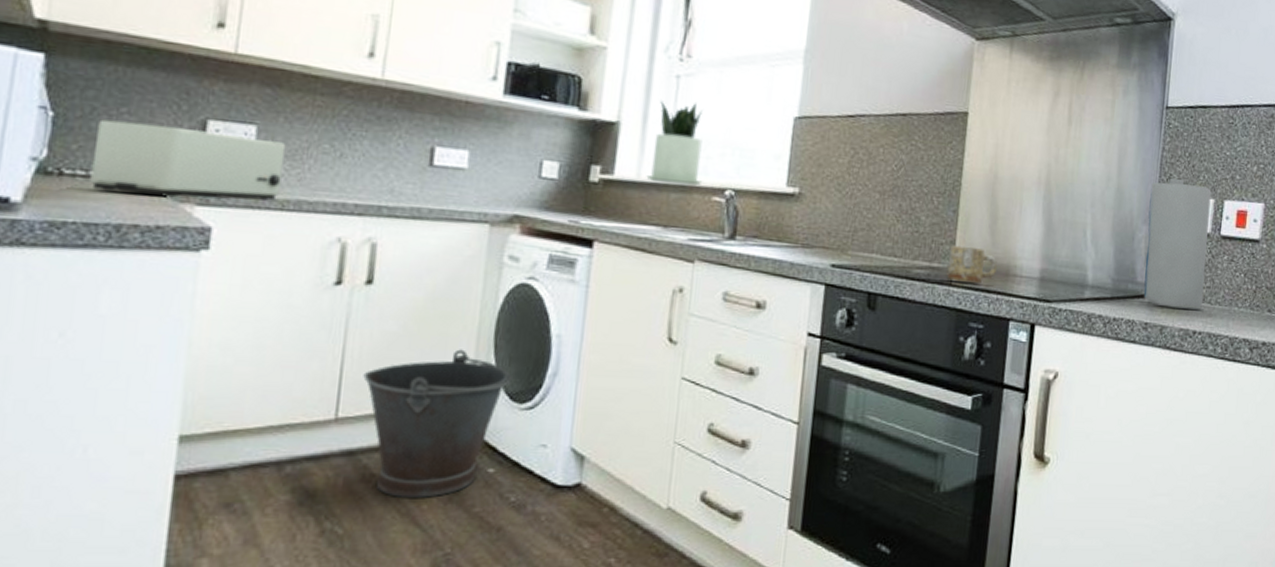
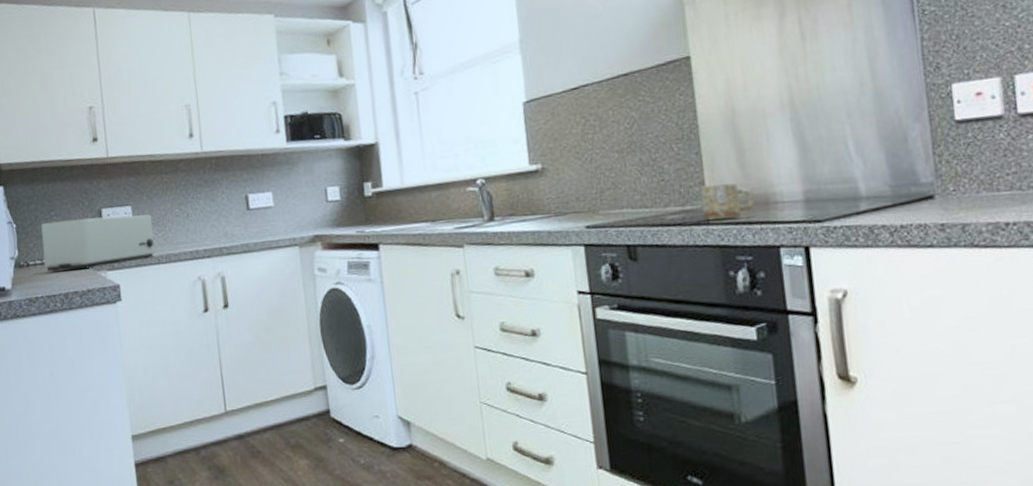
bucket: present [363,349,512,498] -> none [237,347,341,468]
planter: present [646,100,703,186] -> none [406,111,455,186]
paper towel holder: present [1143,178,1212,310] -> none [916,65,1011,204]

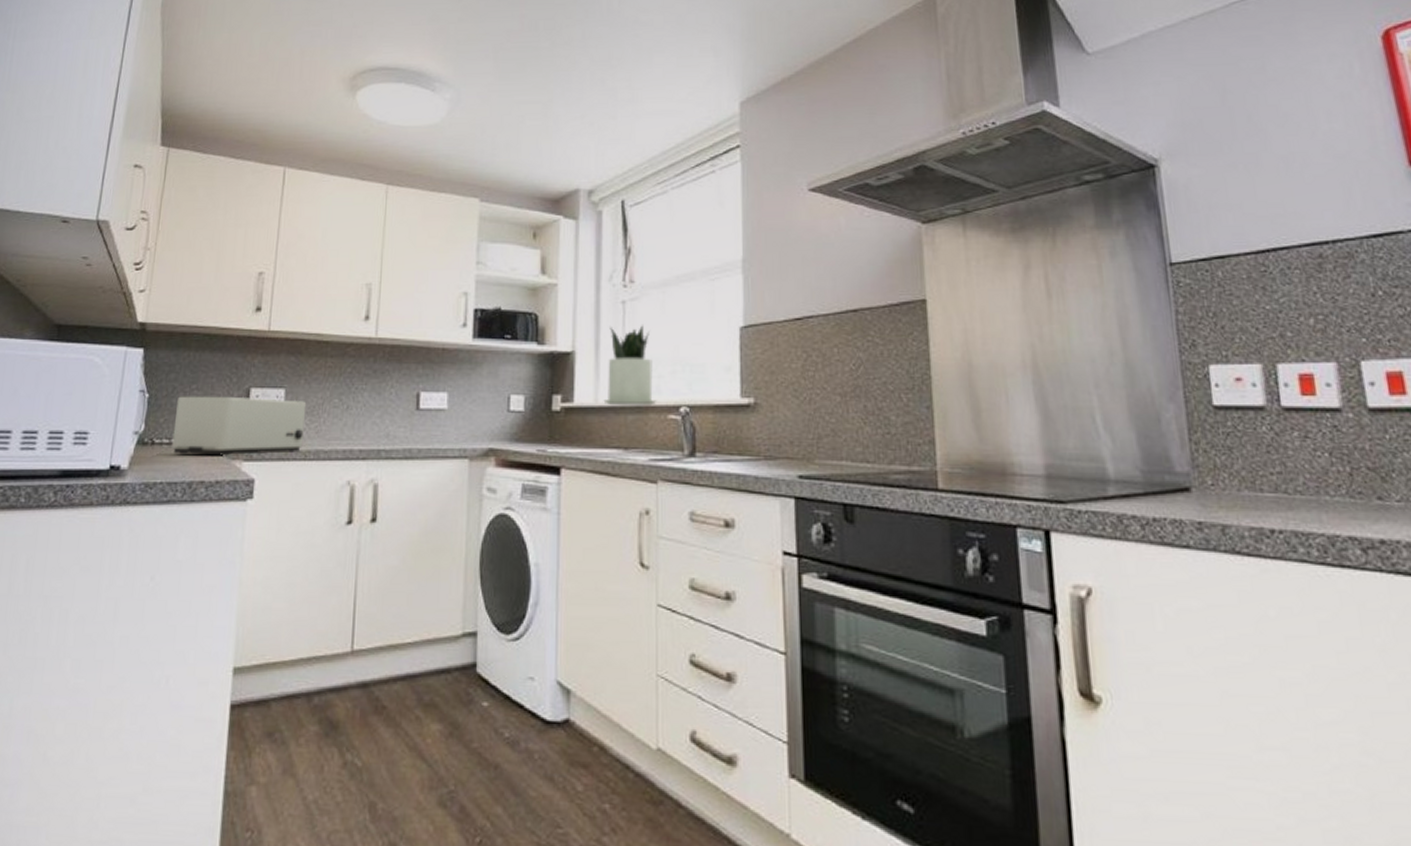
planter: none [406,111,455,186] -> present [603,325,656,406]
mug: present [699,183,755,221] -> none [929,445,990,487]

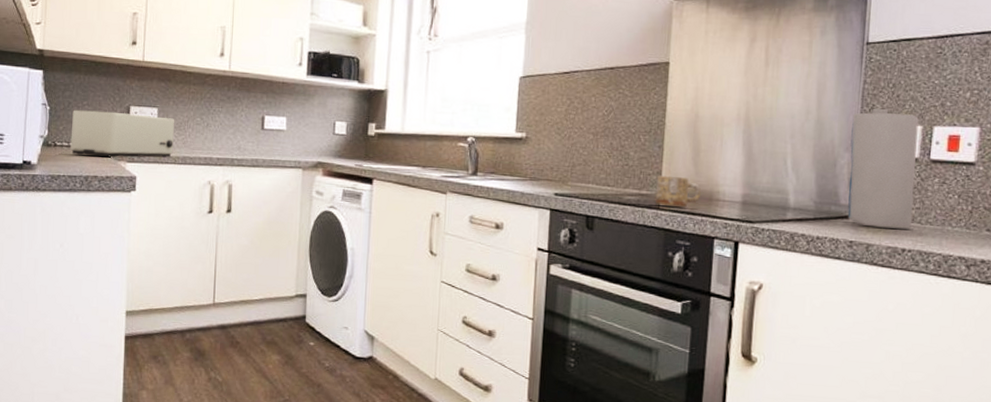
planter: present [603,325,656,406] -> none [408,71,449,135]
mug: none [929,445,990,487] -> present [655,175,701,208]
paper towel holder: none [1170,344,1276,502] -> present [847,108,919,229]

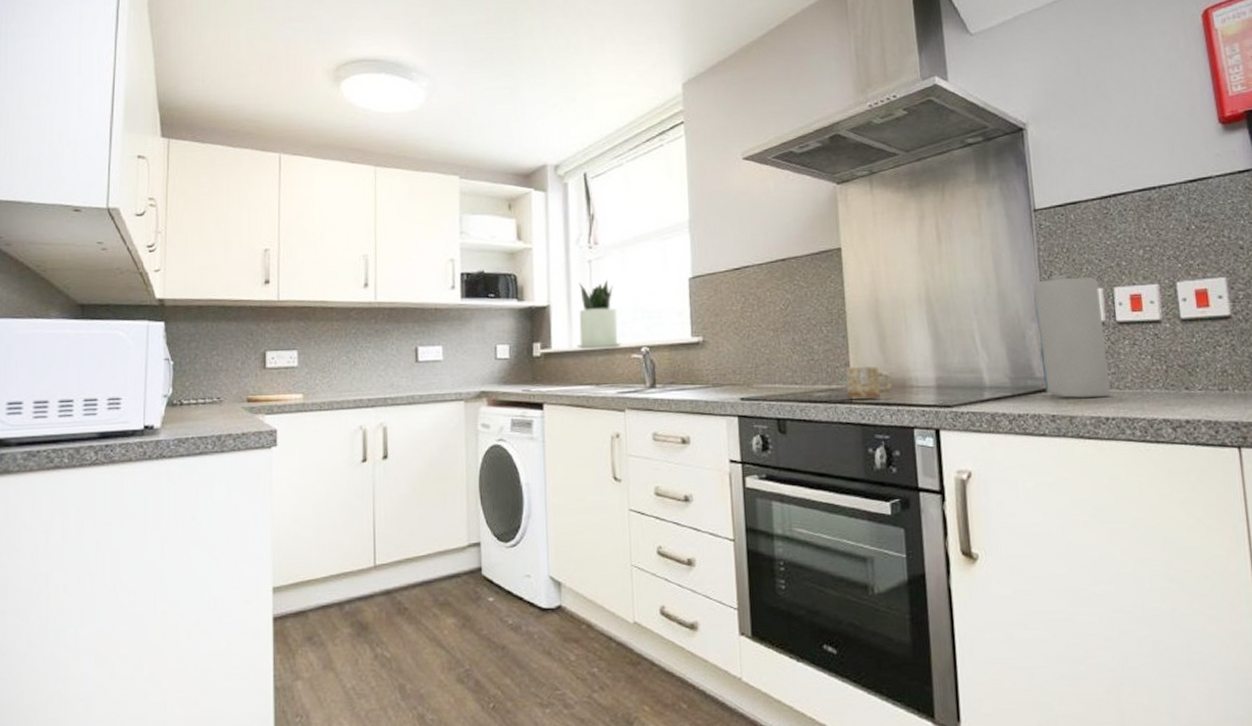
toaster: present [70,110,175,158] -> none [199,359,318,412]
planter: none [408,71,449,135] -> present [576,280,621,350]

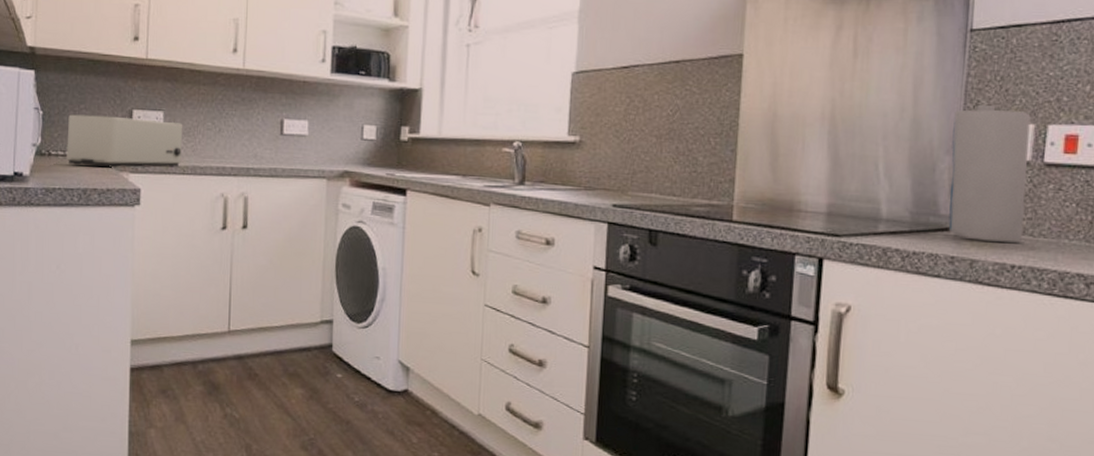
toaster: none [199,359,318,412] -> present [66,114,183,168]
planter: present [576,280,621,350] -> none [446,67,493,140]
mug: present [845,366,893,400] -> none [727,183,779,220]

